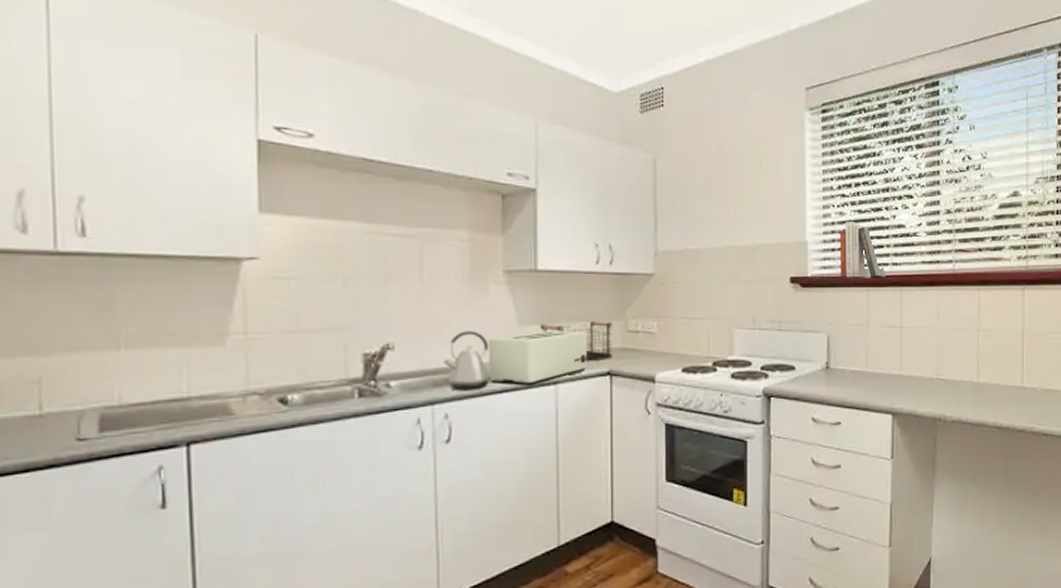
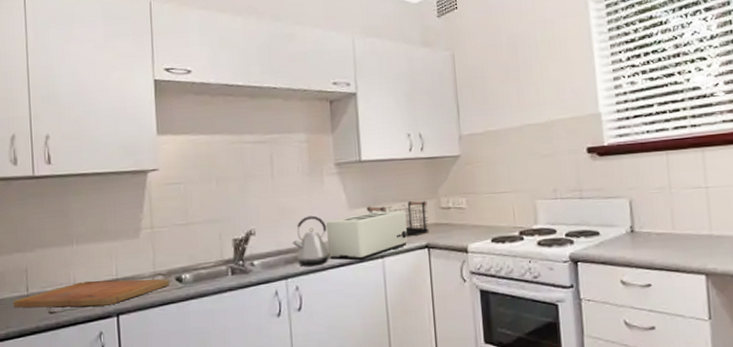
cutting board: none [14,398,269,433] -> present [13,279,170,308]
books: present [839,220,885,279] -> none [632,88,685,145]

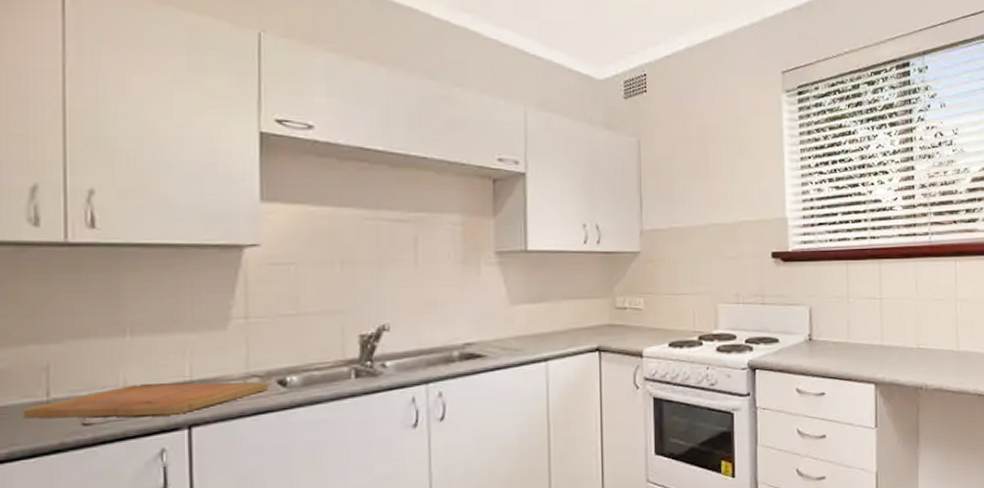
kettle: present [292,215,331,268] -> none [437,310,485,371]
toaster: present [325,210,408,261] -> none [480,308,577,364]
dish rack: present [366,200,429,237] -> none [529,298,601,339]

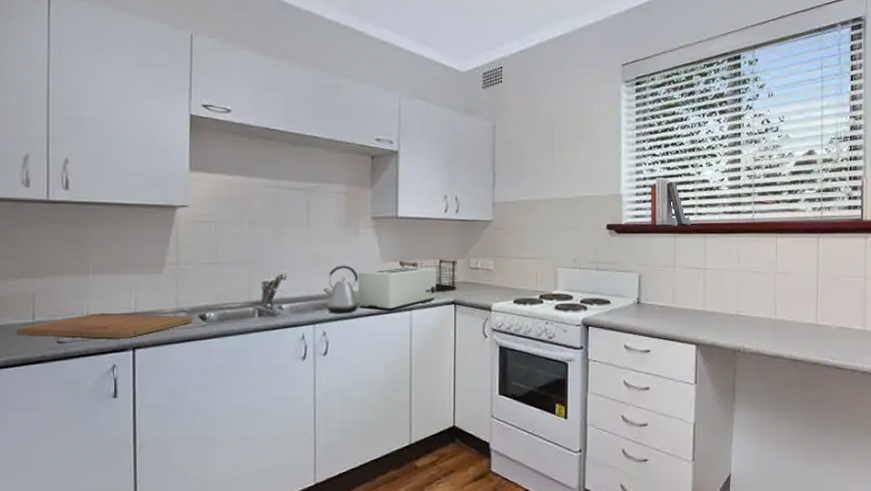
kettle: none [437,310,485,371] -> present [323,265,361,315]
toaster: none [480,308,577,364] -> present [357,266,437,312]
dish rack: none [529,298,601,339] -> present [398,258,457,293]
books: none [818,197,864,253] -> present [650,176,691,227]

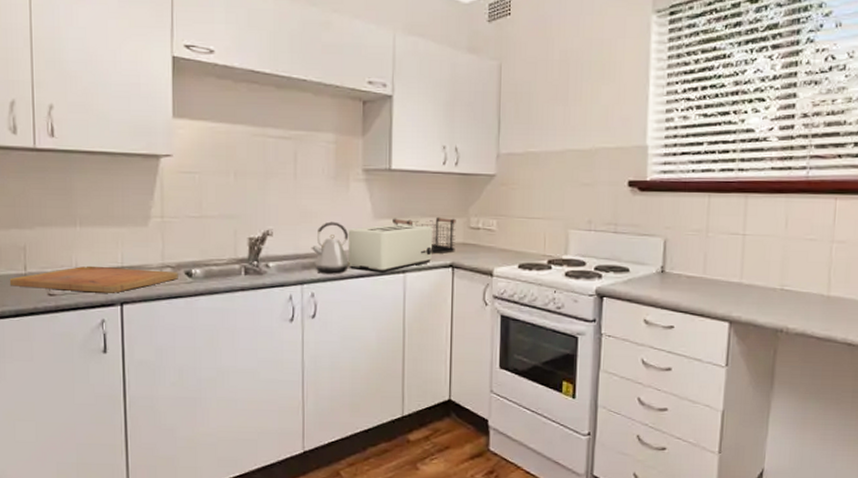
books: present [650,176,691,227] -> none [681,125,730,185]

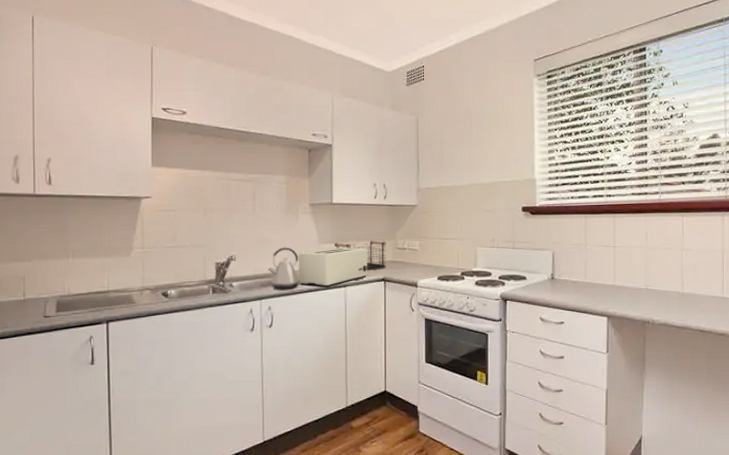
cutting board: present [9,265,178,294] -> none [10,291,156,314]

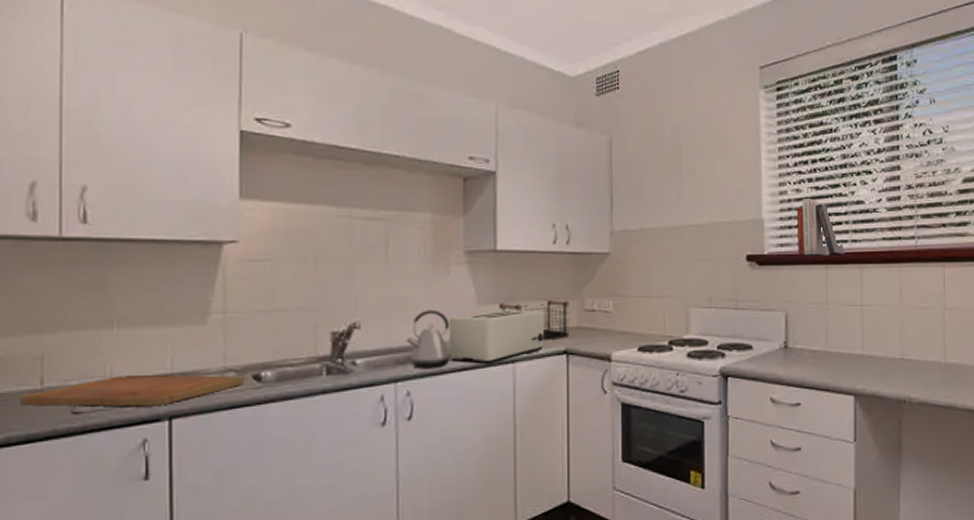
cutting board: none [10,291,156,314] -> present [19,374,244,408]
books: none [562,162,601,208] -> present [796,197,845,257]

